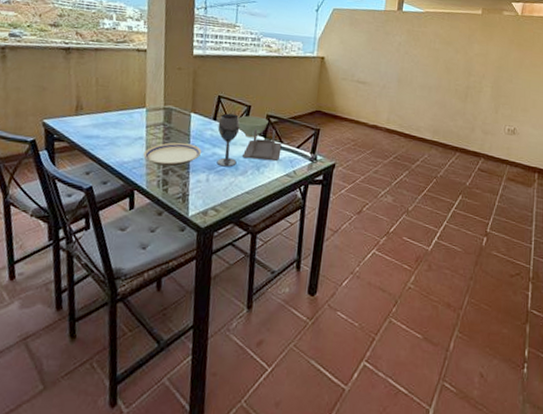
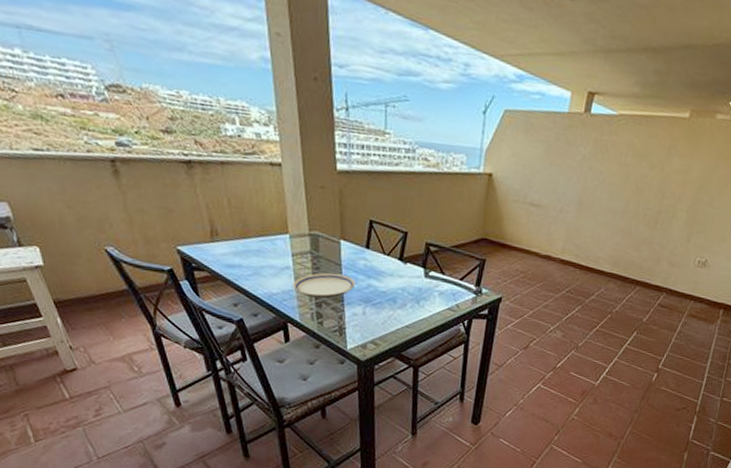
wine glass: present [217,113,241,167] -> none [371,240,397,300]
bowl: present [237,115,268,138] -> none [393,243,428,269]
napkin holder: present [243,128,282,161] -> none [401,257,444,294]

